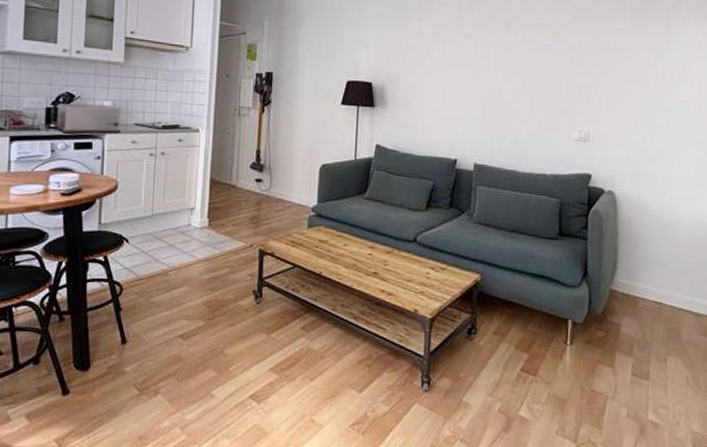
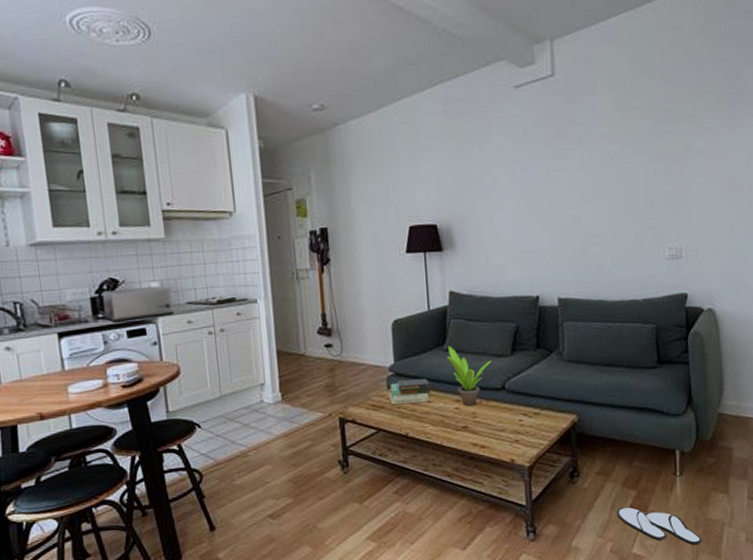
books: none [307,220,348,245] -> present [388,379,431,405]
potted plant: none [366,195,407,254] -> present [446,346,492,407]
slippers: none [508,369,585,415] -> present [617,507,702,545]

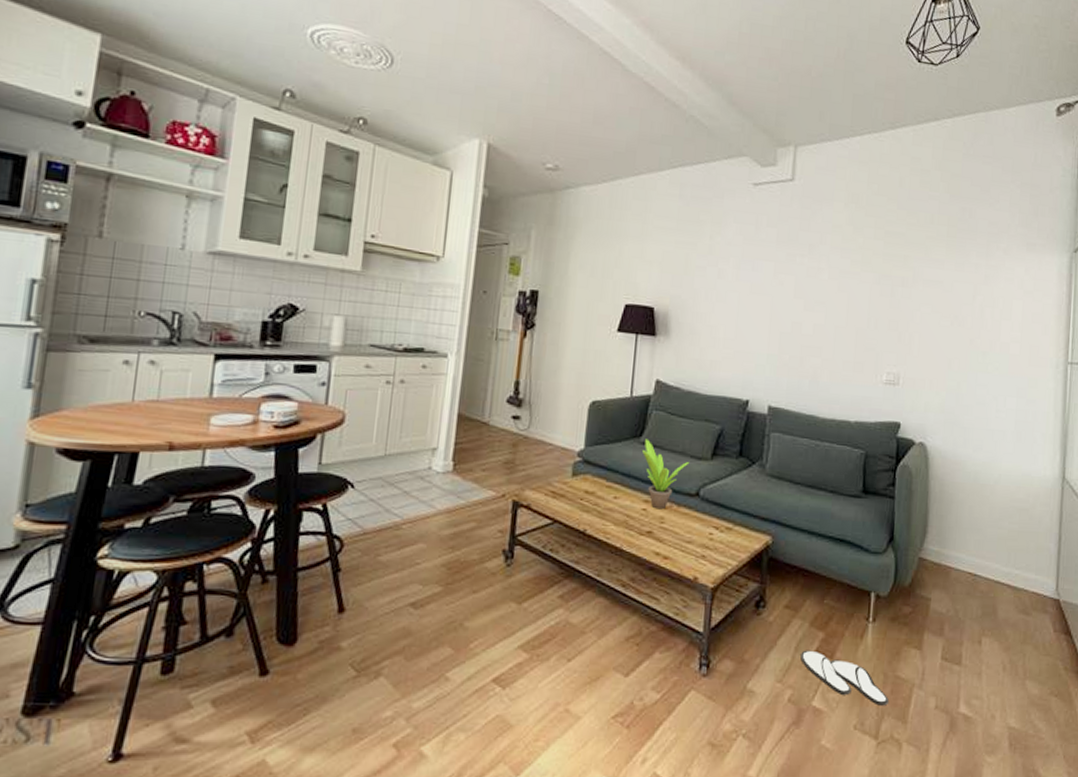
toaster: present [102,285,174,323] -> none [273,316,356,356]
books: present [388,379,431,405] -> none [571,467,620,498]

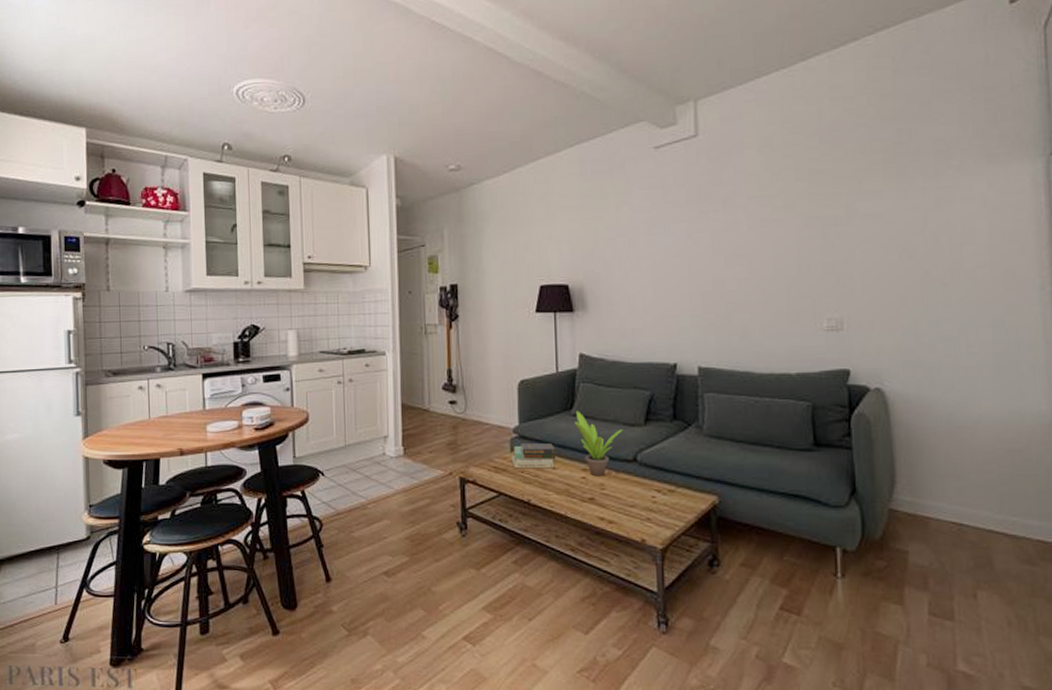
books: none [571,467,620,498] -> present [511,442,556,469]
slippers: present [800,650,889,706] -> none [764,607,870,663]

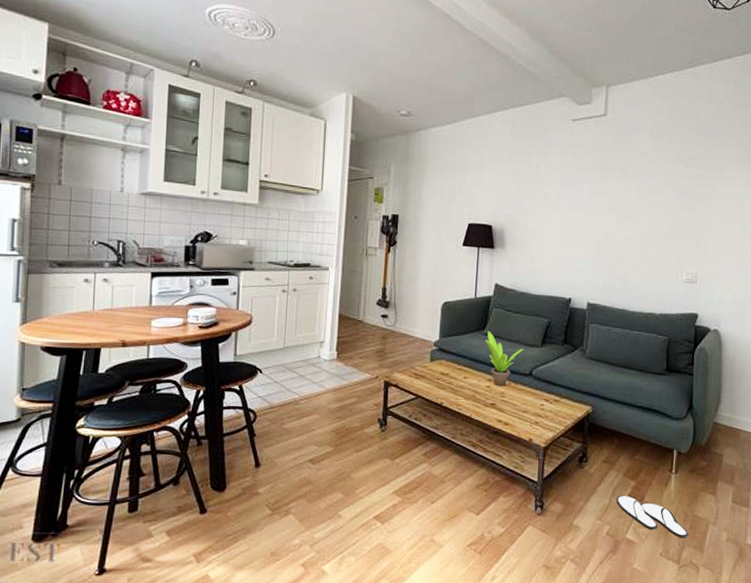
toaster: none [244,333,308,367] -> present [194,242,257,271]
books: present [511,442,556,469] -> none [430,354,468,378]
slippers: none [764,607,870,663] -> present [616,495,688,538]

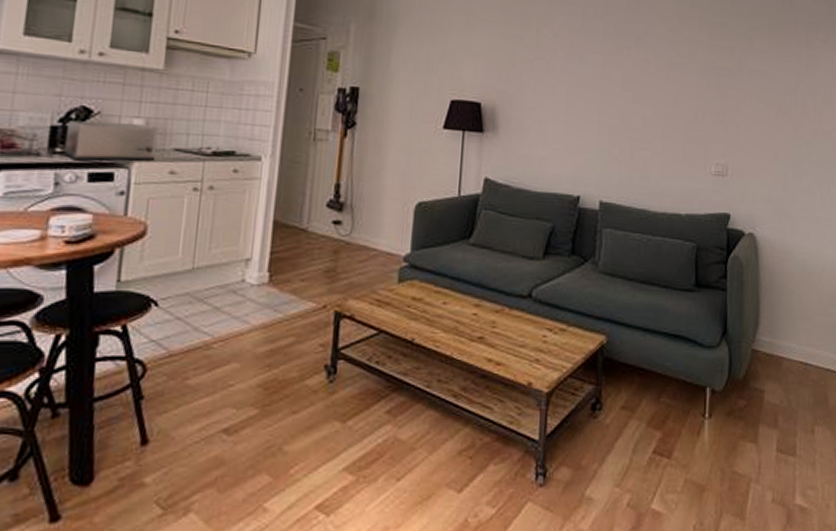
potted plant: present [485,331,524,387] -> none [471,240,521,314]
slippers: present [616,495,688,538] -> none [638,451,727,504]

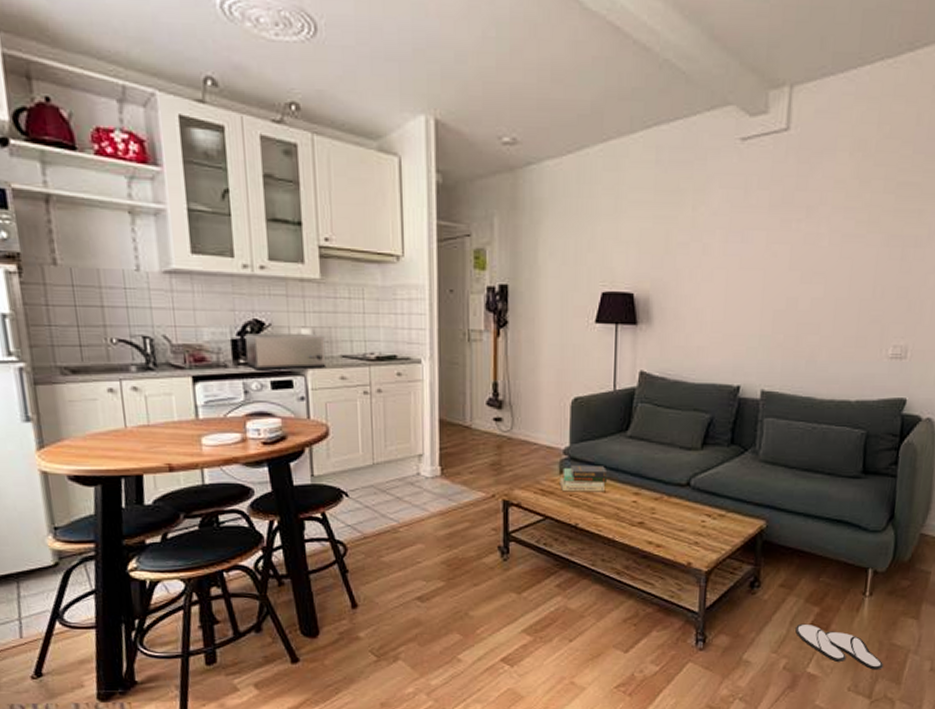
books: none [397,273,449,304] -> present [559,464,608,492]
slippers: none [638,451,727,504] -> present [795,623,883,670]

